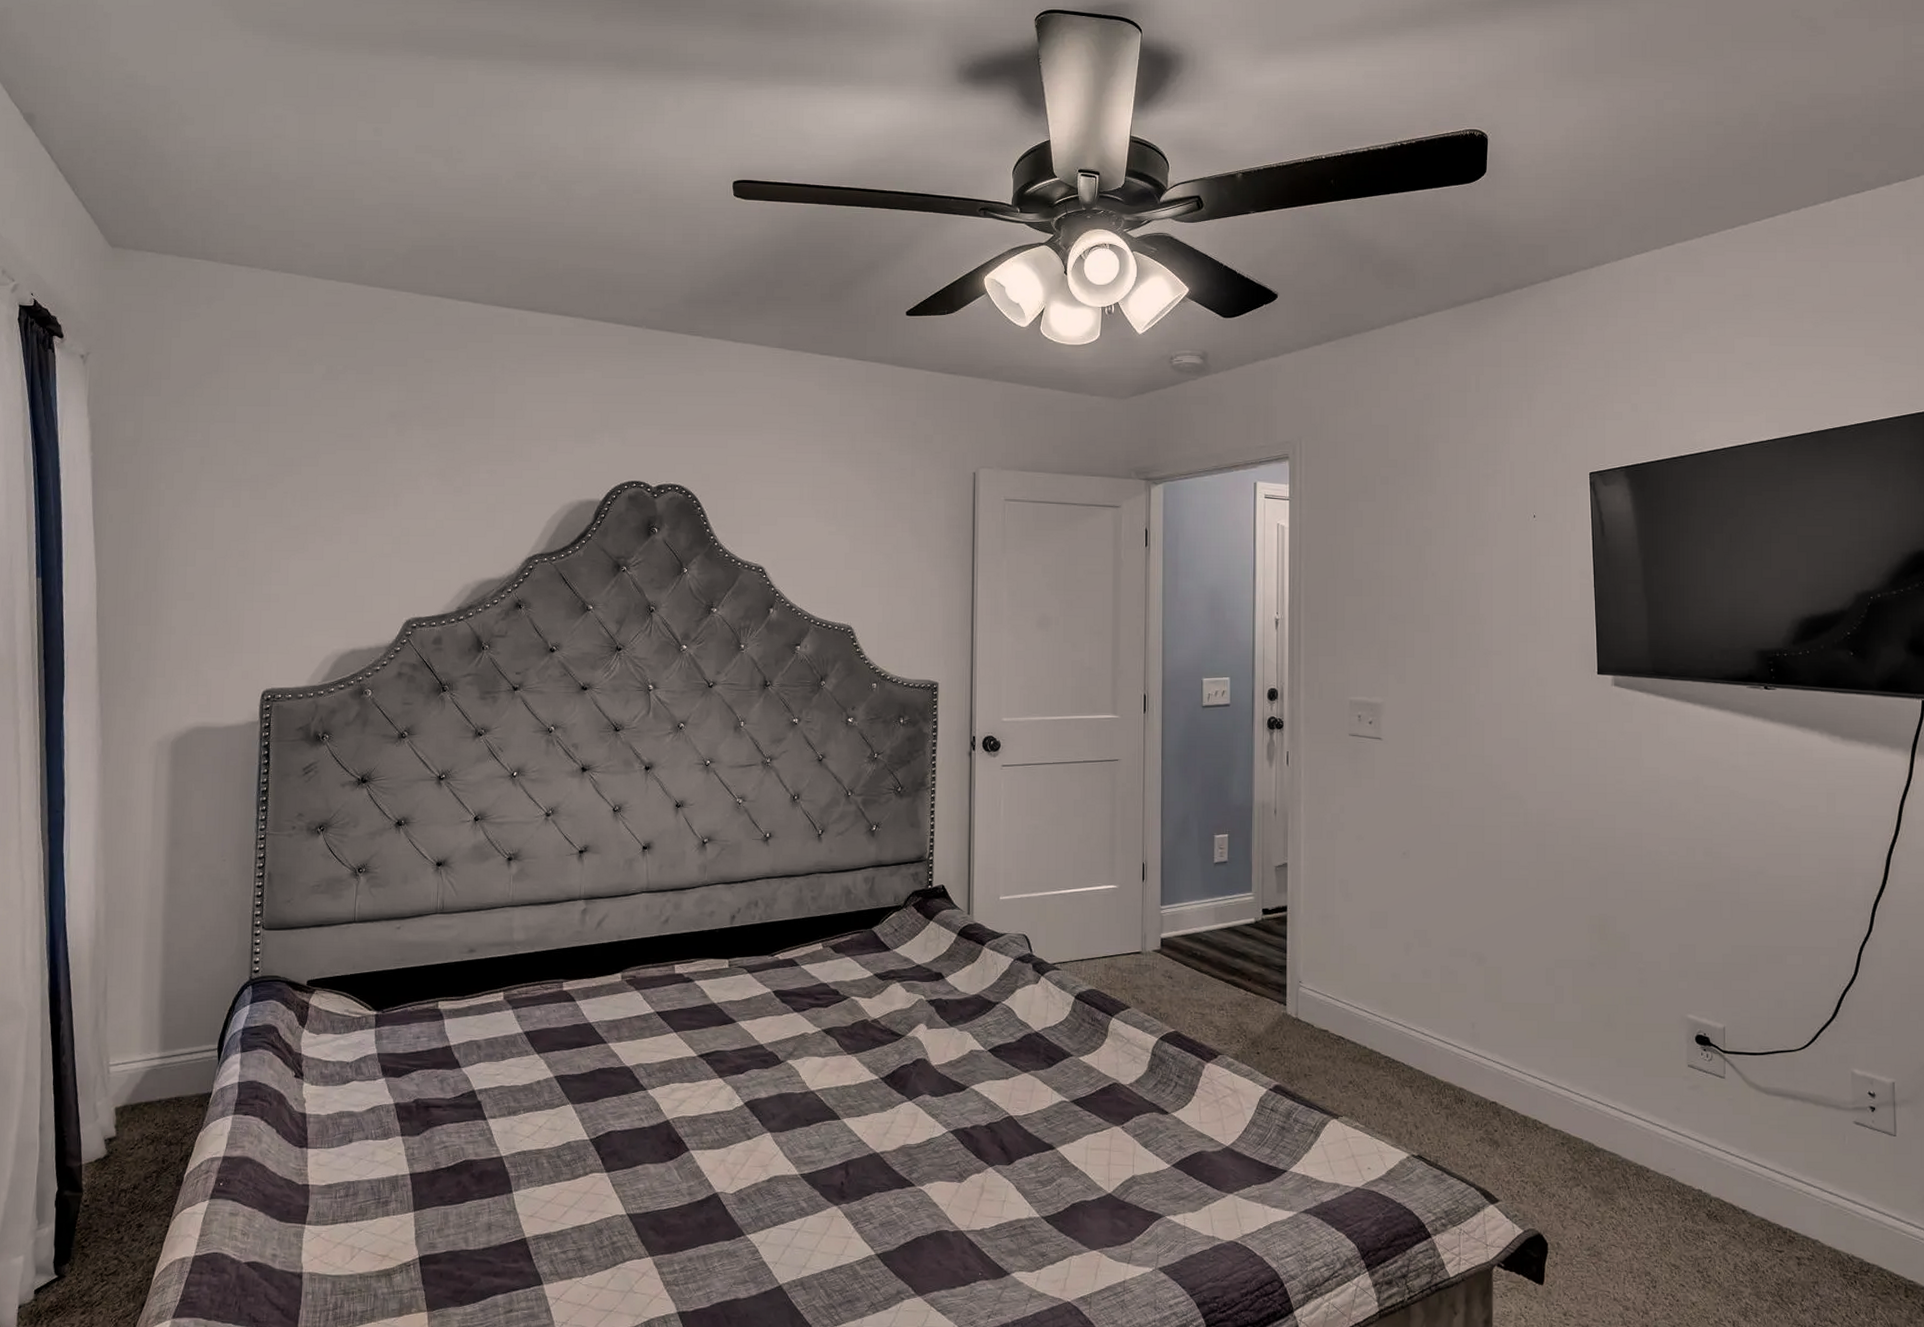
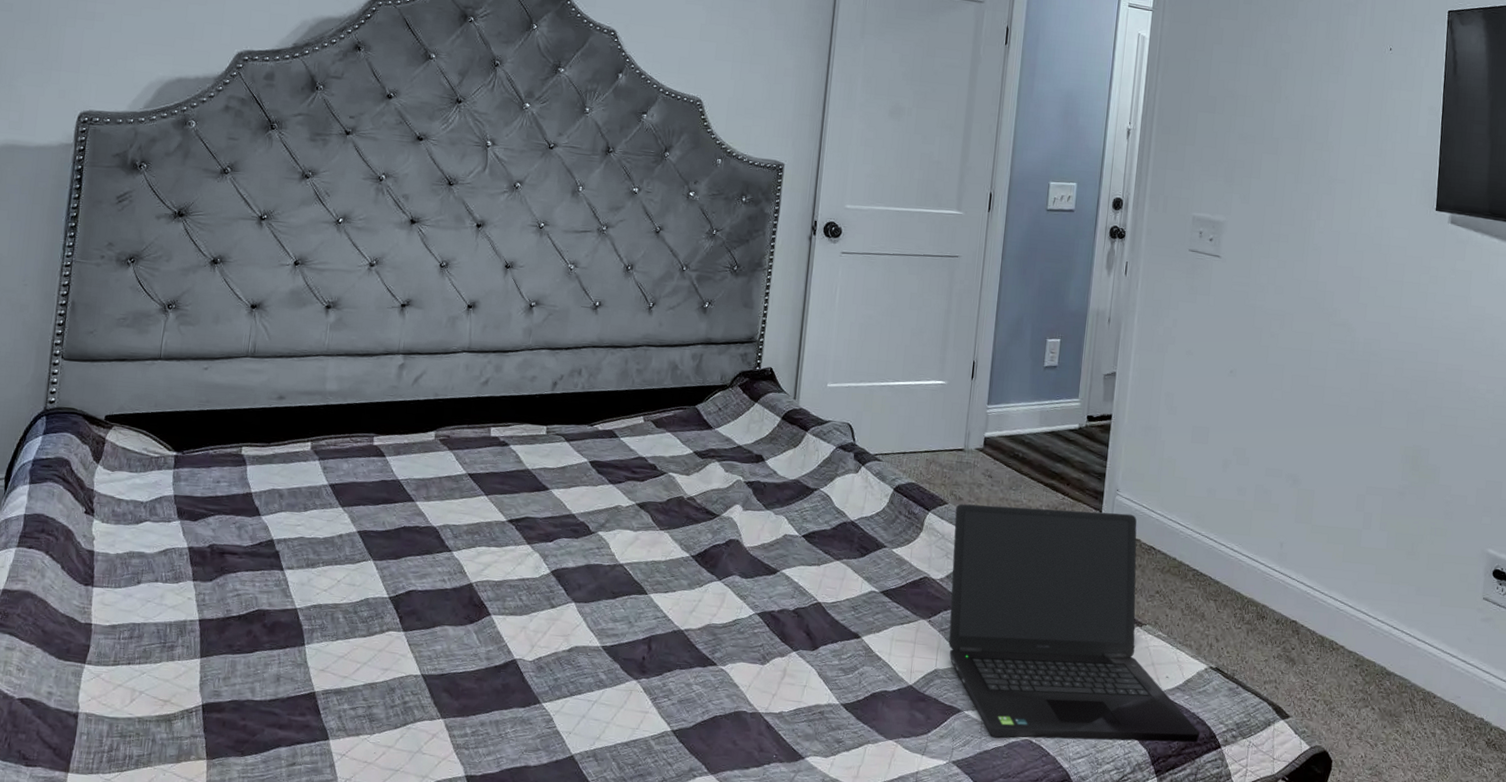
laptop: none [1139,1005,1409,1241] -> present [948,504,1201,743]

